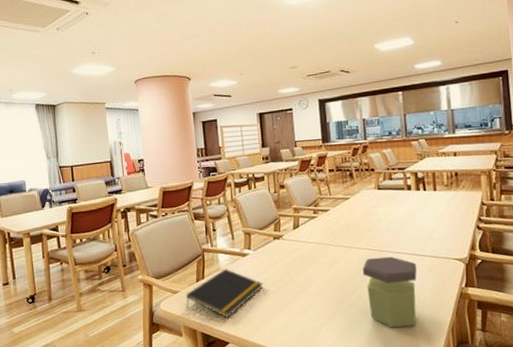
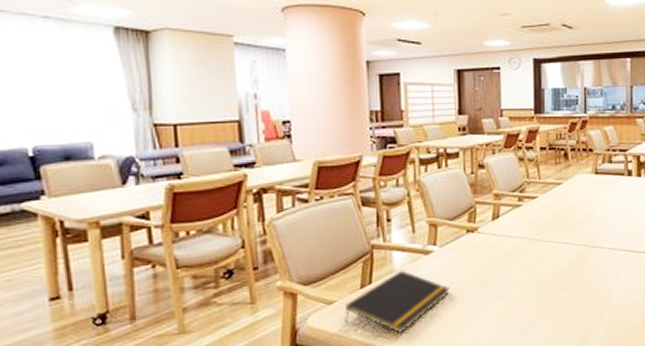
jar: present [362,256,417,328] -> none [570,253,630,336]

